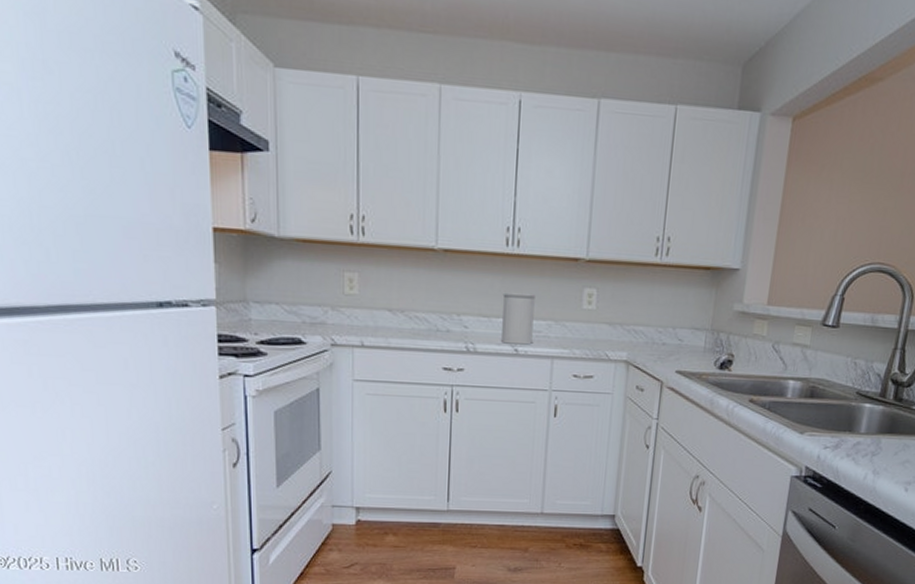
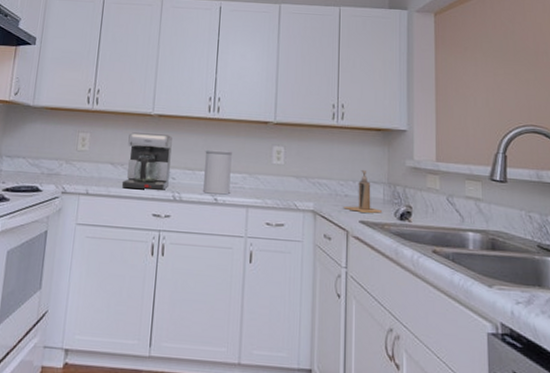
coffee maker: none [403,271,462,342] -> present [121,132,172,191]
soap dispenser: none [659,315,701,363] -> present [343,170,382,214]

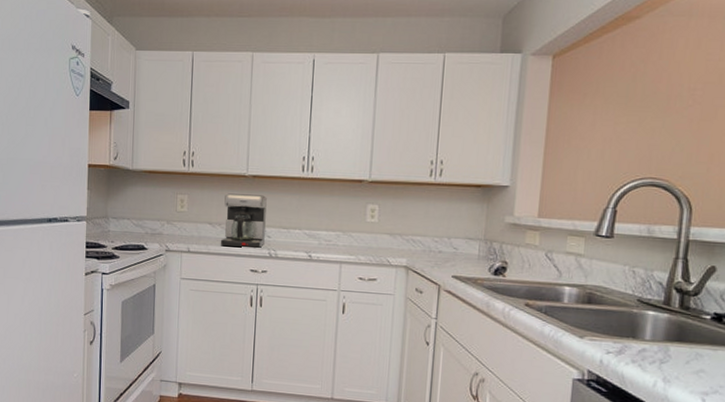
canister: present [203,149,232,195] -> none [298,209,326,252]
soap dispenser: present [343,170,382,214] -> none [436,227,476,269]

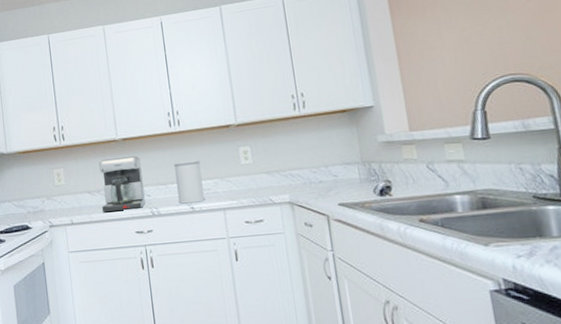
canister: none [298,209,326,252] -> present [173,160,205,204]

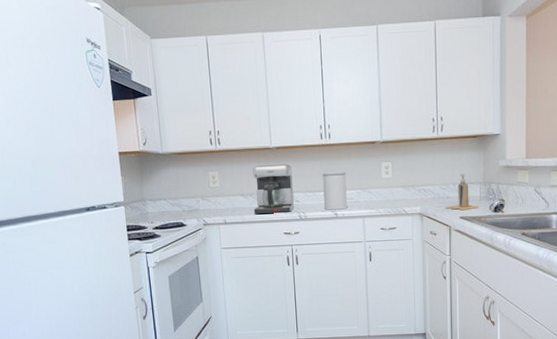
soap dispenser: none [319,154,360,196] -> present [445,174,479,211]

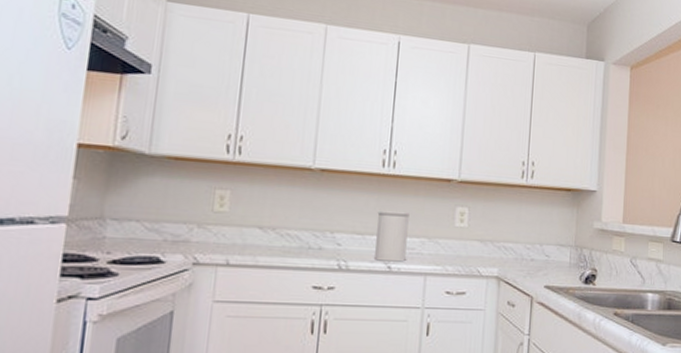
coffee maker: present [253,164,294,215] -> none [273,190,338,260]
soap dispenser: present [445,174,479,211] -> none [528,233,567,278]

